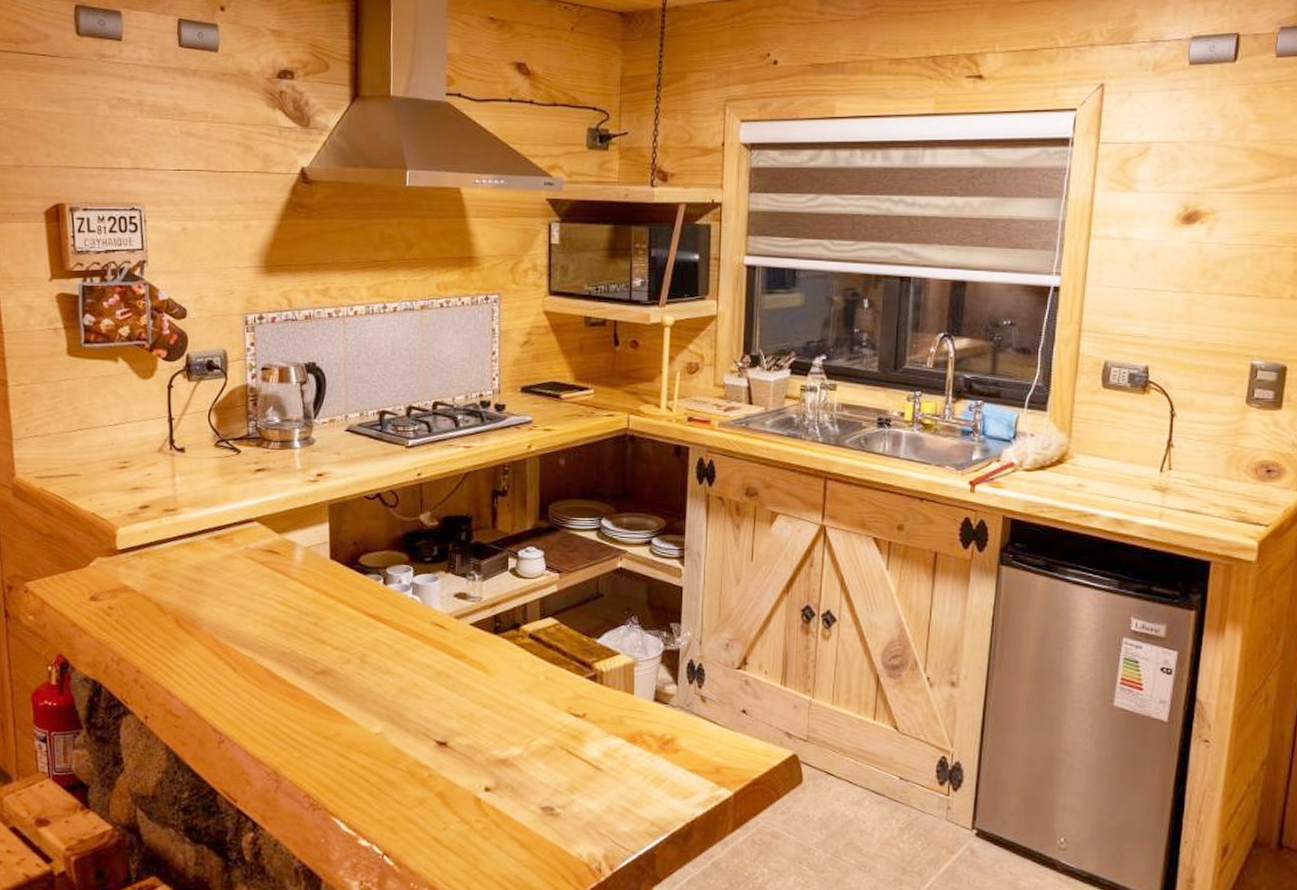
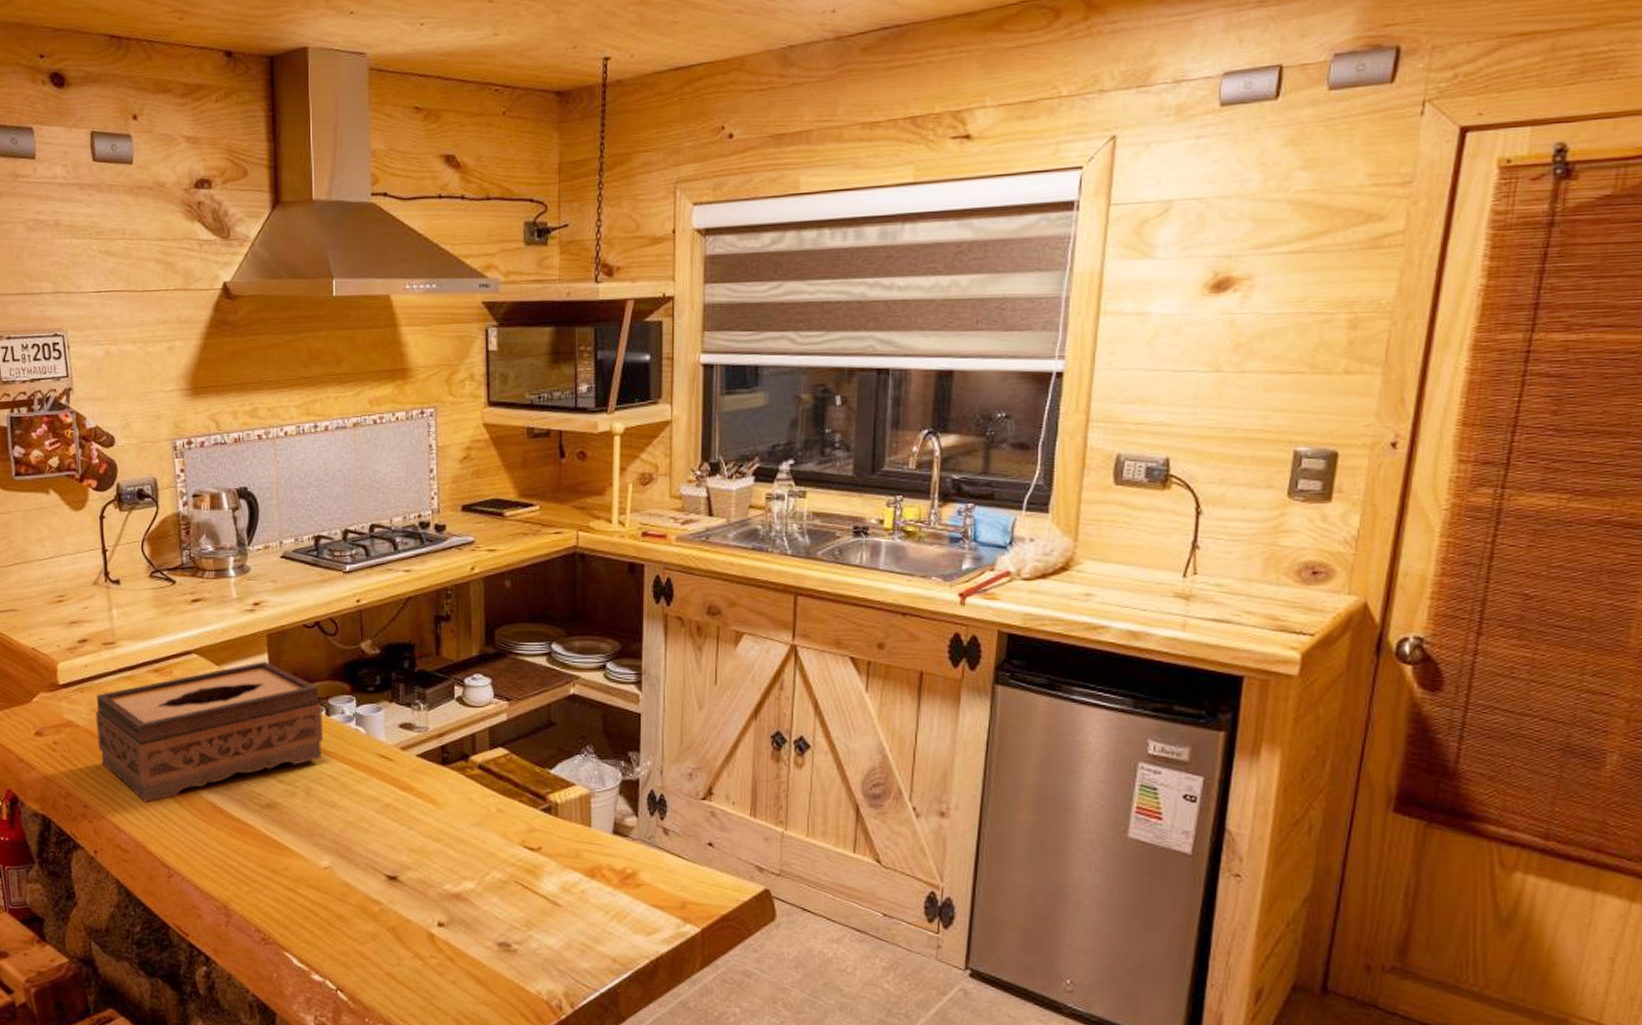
tissue box: none [153,530,380,668] -> present [95,661,324,803]

